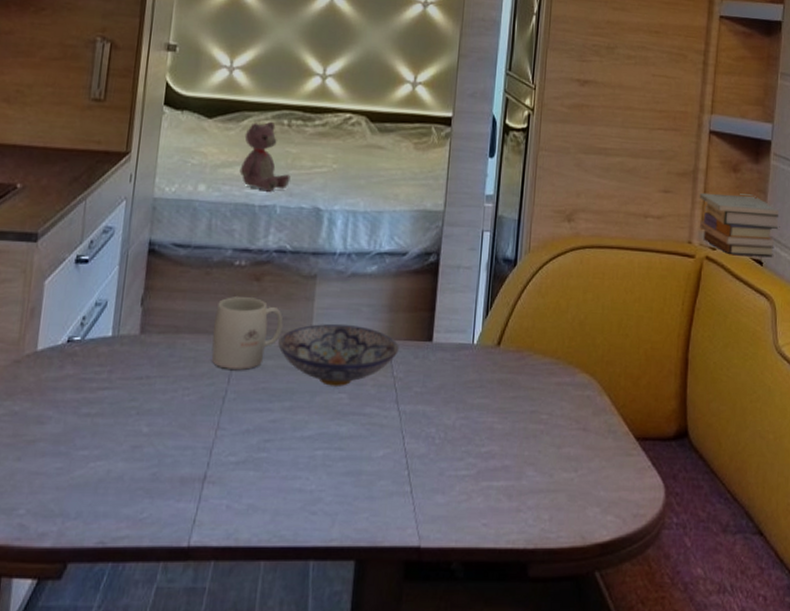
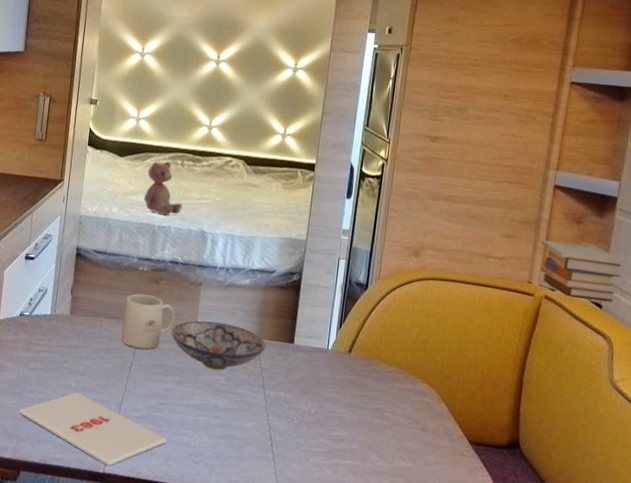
magazine: none [65,439,275,536] -> present [18,392,167,466]

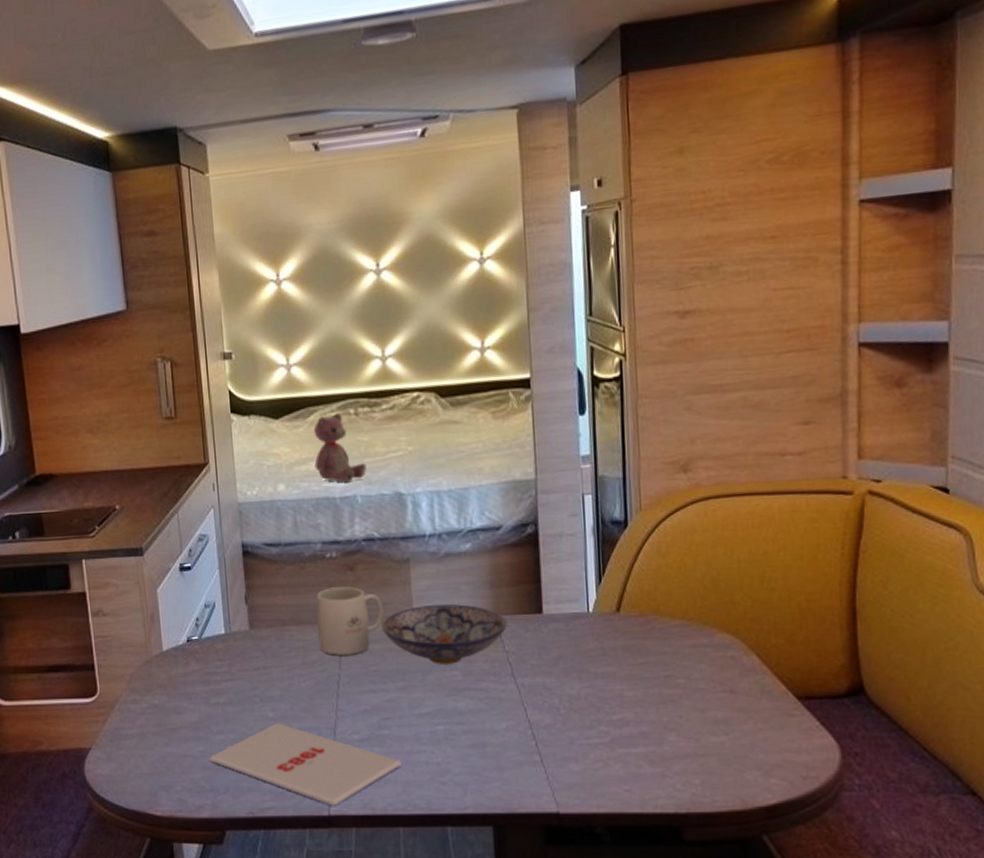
books: present [540,239,624,301] -> none [851,411,971,485]

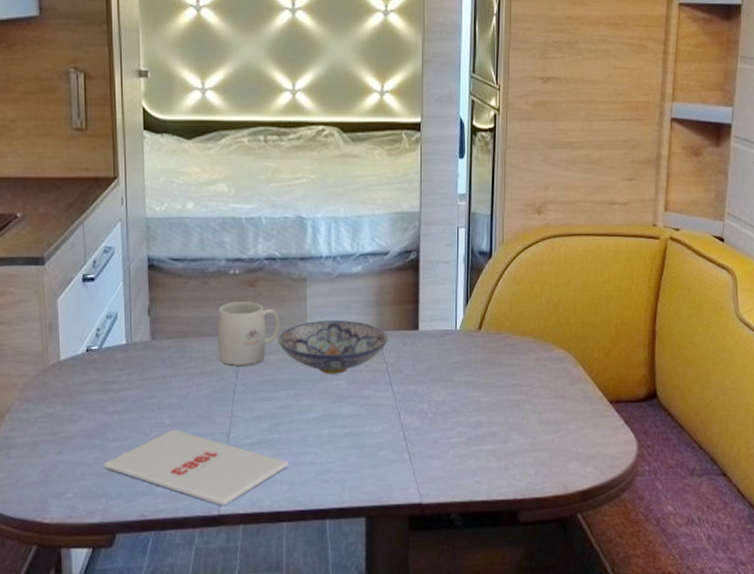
teddy bear: present [313,412,367,483] -> none [223,138,272,205]

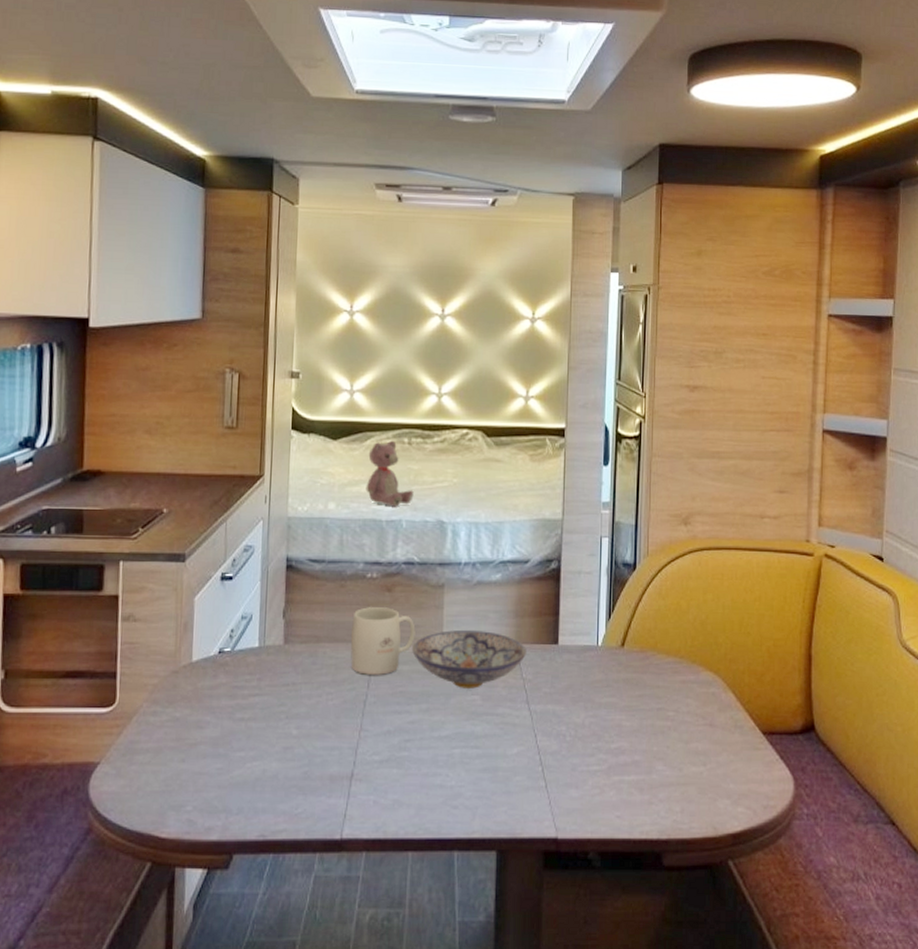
magazine: present [102,429,288,506] -> none [225,741,417,829]
teddy bear: none [223,138,272,205] -> present [365,440,414,507]

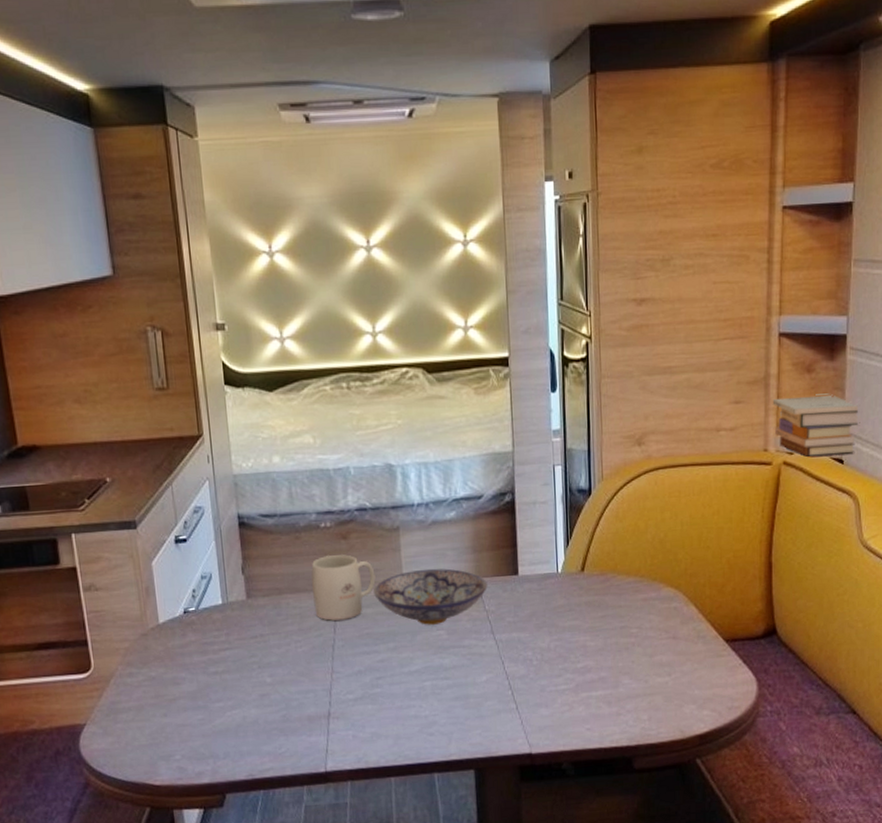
teddy bear: present [365,440,414,507] -> none [307,386,359,455]
books: none [815,491,900,552] -> present [772,393,860,457]

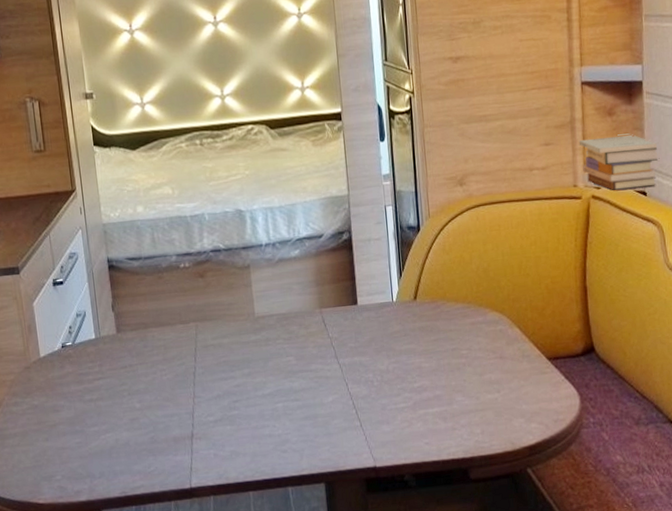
mug: present [311,554,376,621] -> none [173,291,231,351]
bowl: present [374,568,487,625] -> none [229,301,330,352]

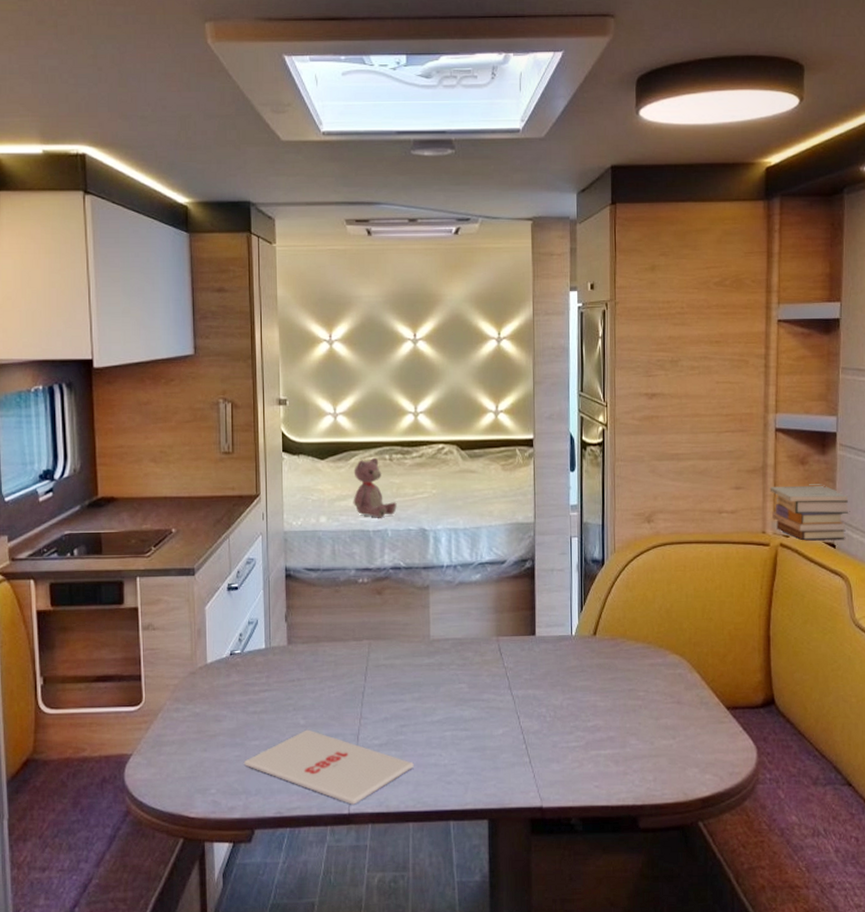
magazine: none [85,412,249,480] -> present [243,729,414,805]
teddy bear: none [166,143,212,203] -> present [353,457,397,518]

